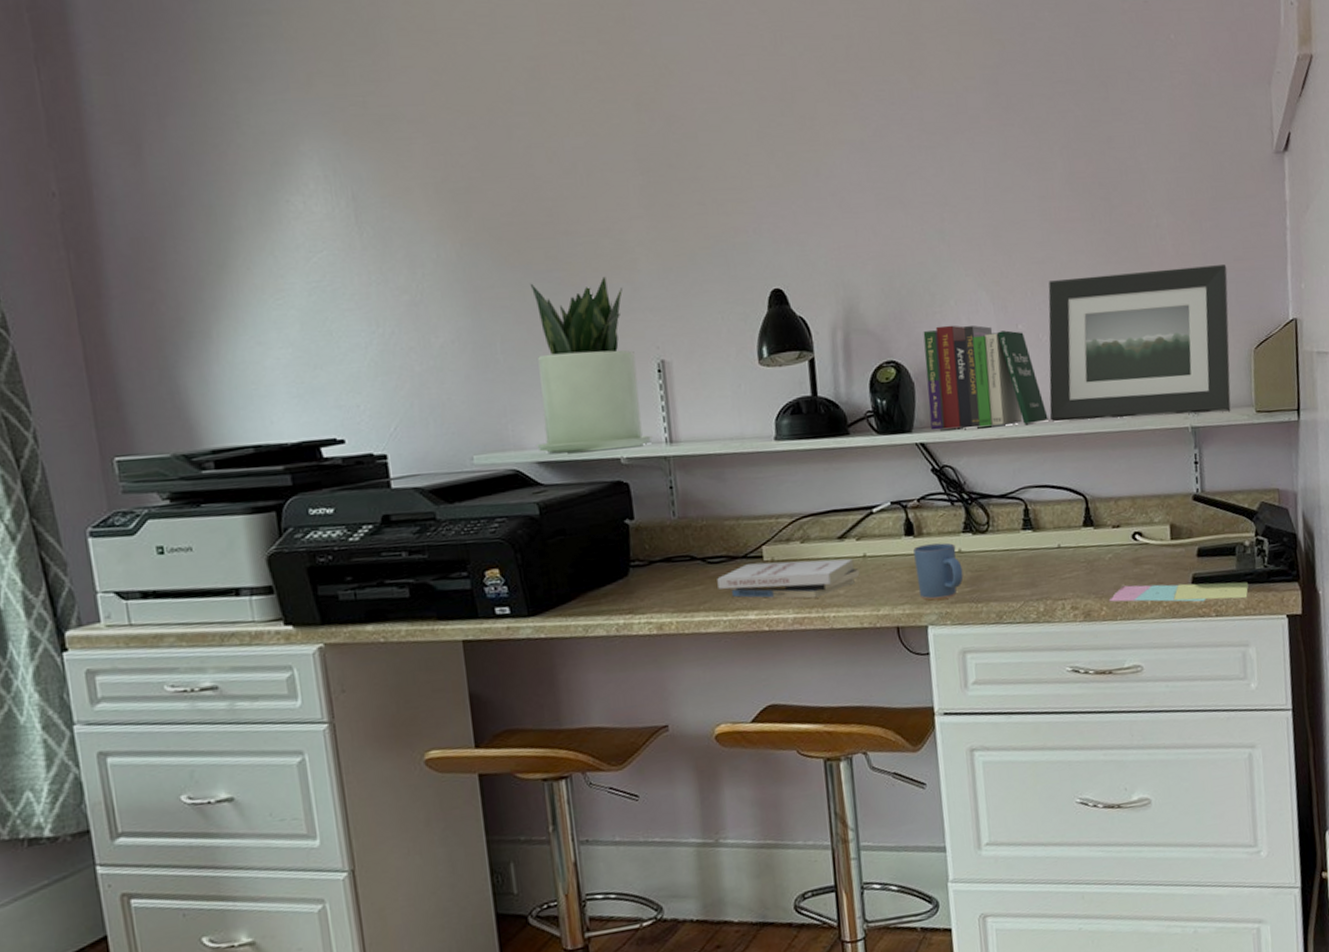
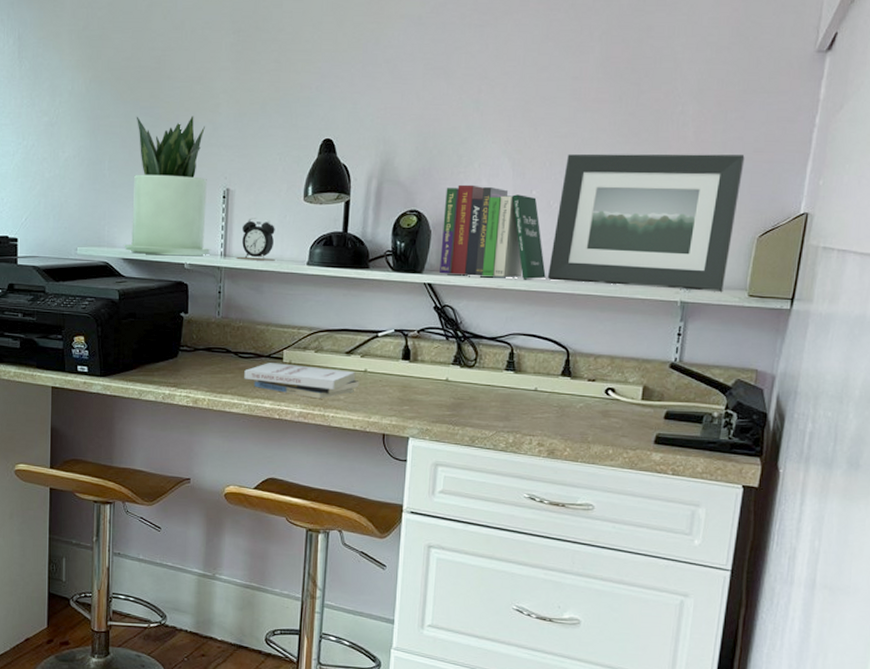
alarm clock: none [685,390,735,445] -> present [236,218,275,261]
mug: present [913,542,964,601] -> none [406,370,447,418]
sticky notes: present [1108,581,1248,602] -> none [573,433,709,464]

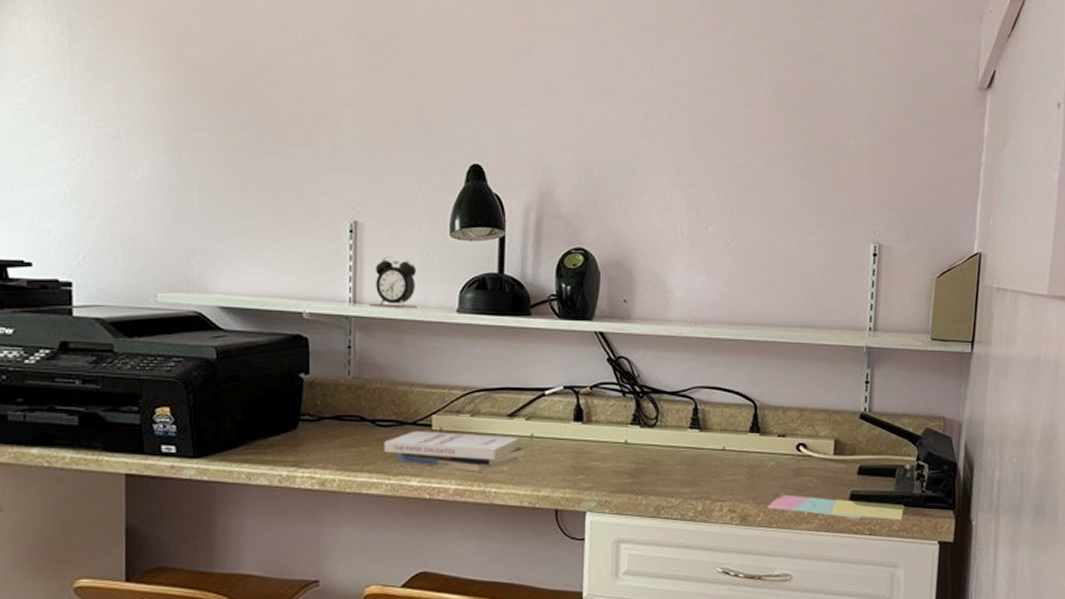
planter: present [123,116,212,257] -> none [220,130,338,304]
books: present [440,184,546,280] -> none [612,219,727,326]
picture frame: present [547,153,745,292] -> none [729,187,919,335]
sticky notes: none [573,433,709,464] -> present [766,494,904,521]

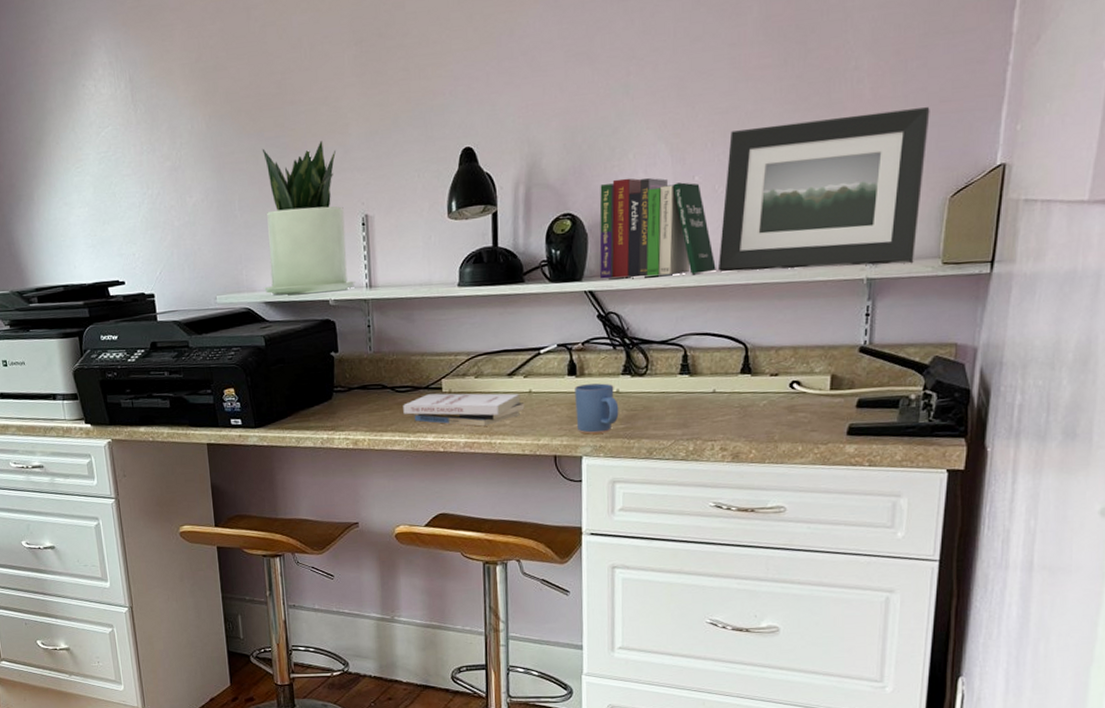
planter: none [220,130,338,304] -> present [261,140,357,296]
alarm clock: present [368,256,418,308] -> none [382,241,424,290]
mug: none [581,432,627,487] -> present [575,383,619,434]
books: none [612,219,727,326] -> present [599,178,716,279]
picture frame: none [729,187,919,335] -> present [717,107,930,273]
sticky notes: present [766,494,904,521] -> none [758,431,908,451]

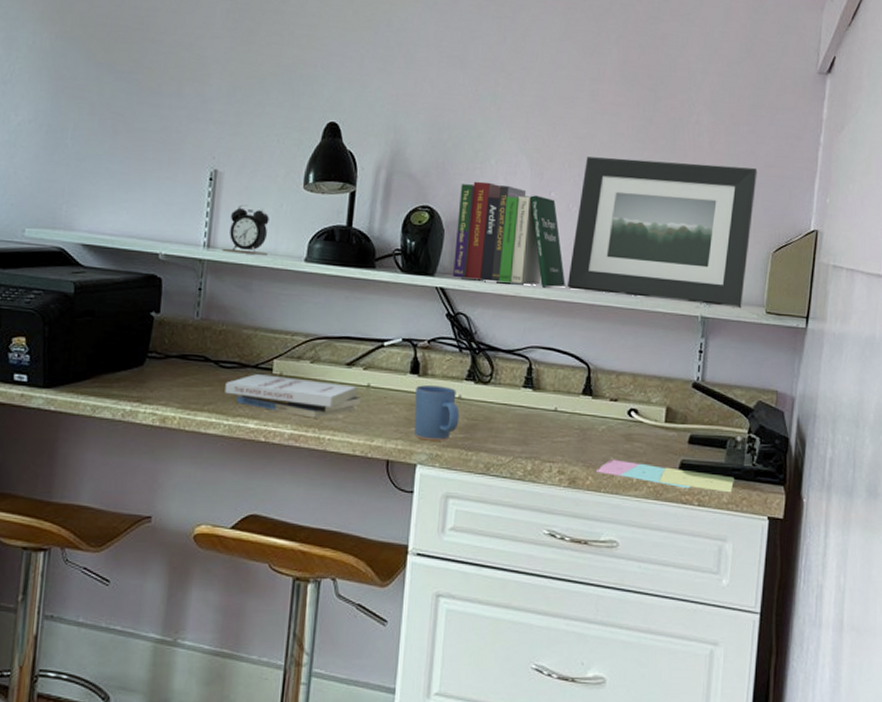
planter: present [261,140,357,296] -> none [83,80,194,246]
alarm clock: none [382,241,424,290] -> present [221,204,269,255]
sticky notes: none [758,431,908,451] -> present [595,459,734,493]

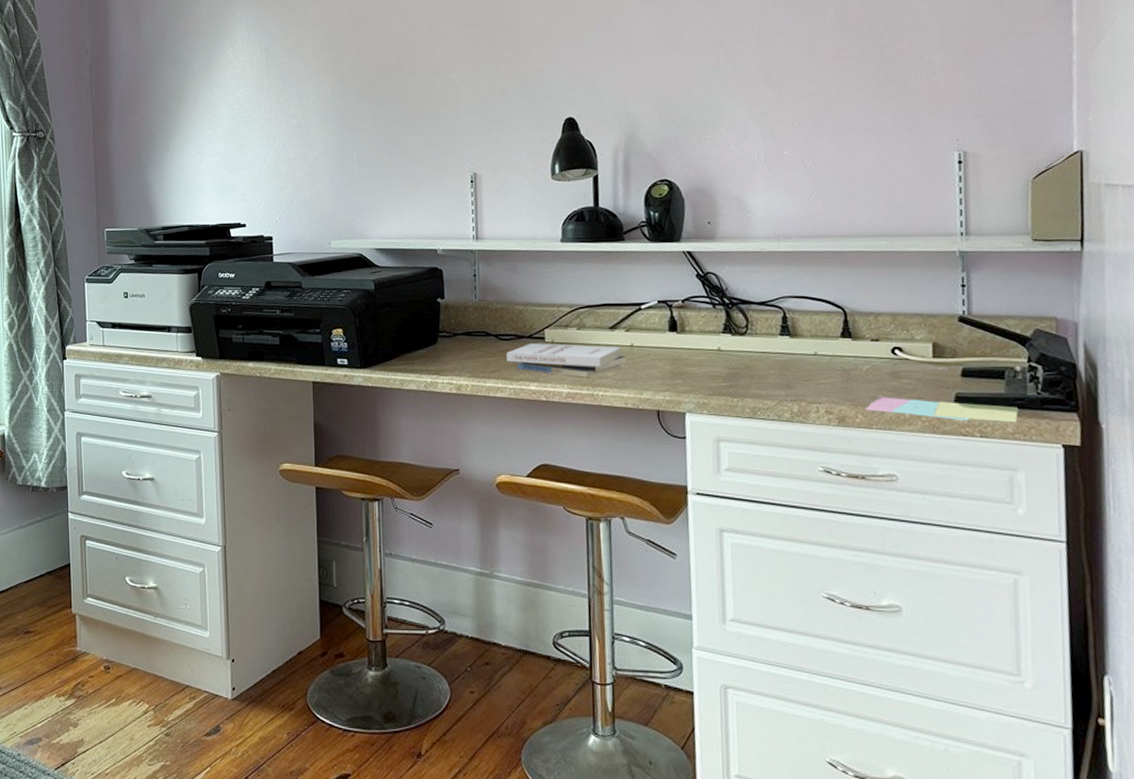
alarm clock: present [221,204,269,255] -> none [488,199,528,242]
mug: present [413,385,460,441] -> none [676,340,721,391]
books: present [453,181,565,288] -> none [695,150,810,241]
picture frame: present [567,156,757,308] -> none [811,98,1004,240]

